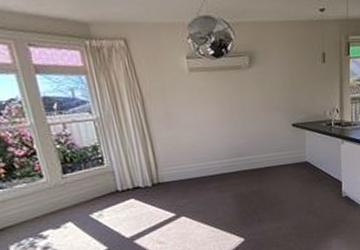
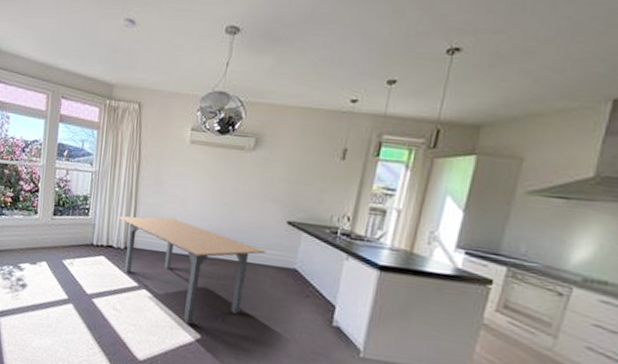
dining table: none [137,145,281,233] -> present [119,215,267,324]

